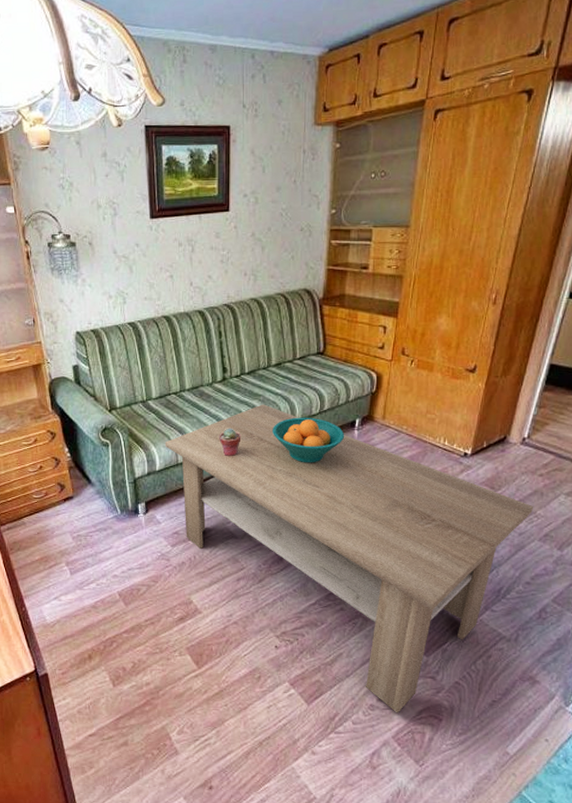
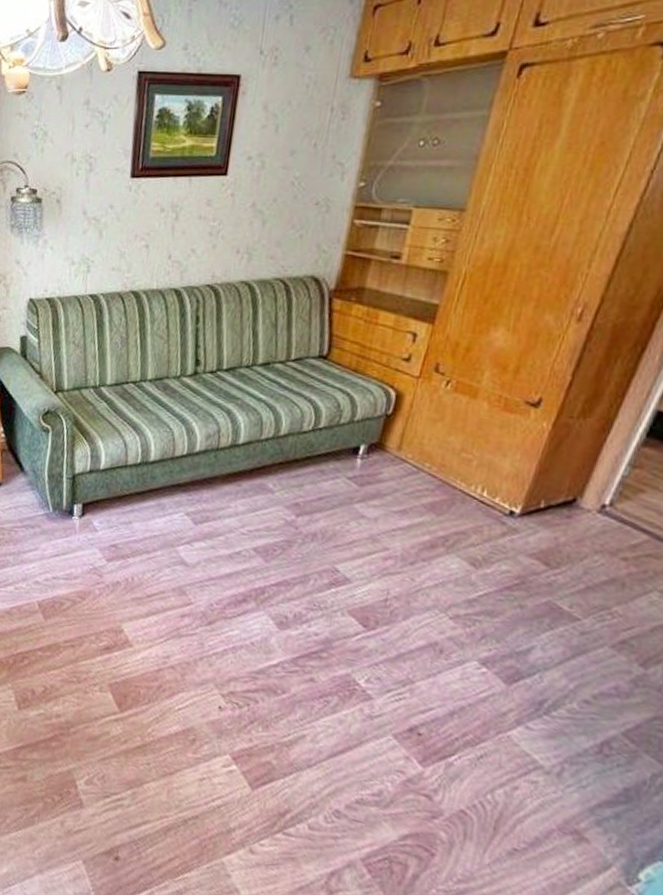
coffee table: present [165,404,534,713] -> none [114,409,609,831]
potted succulent: present [219,428,241,457] -> none [180,432,209,467]
fruit bowl: present [273,417,345,463] -> none [248,431,343,492]

